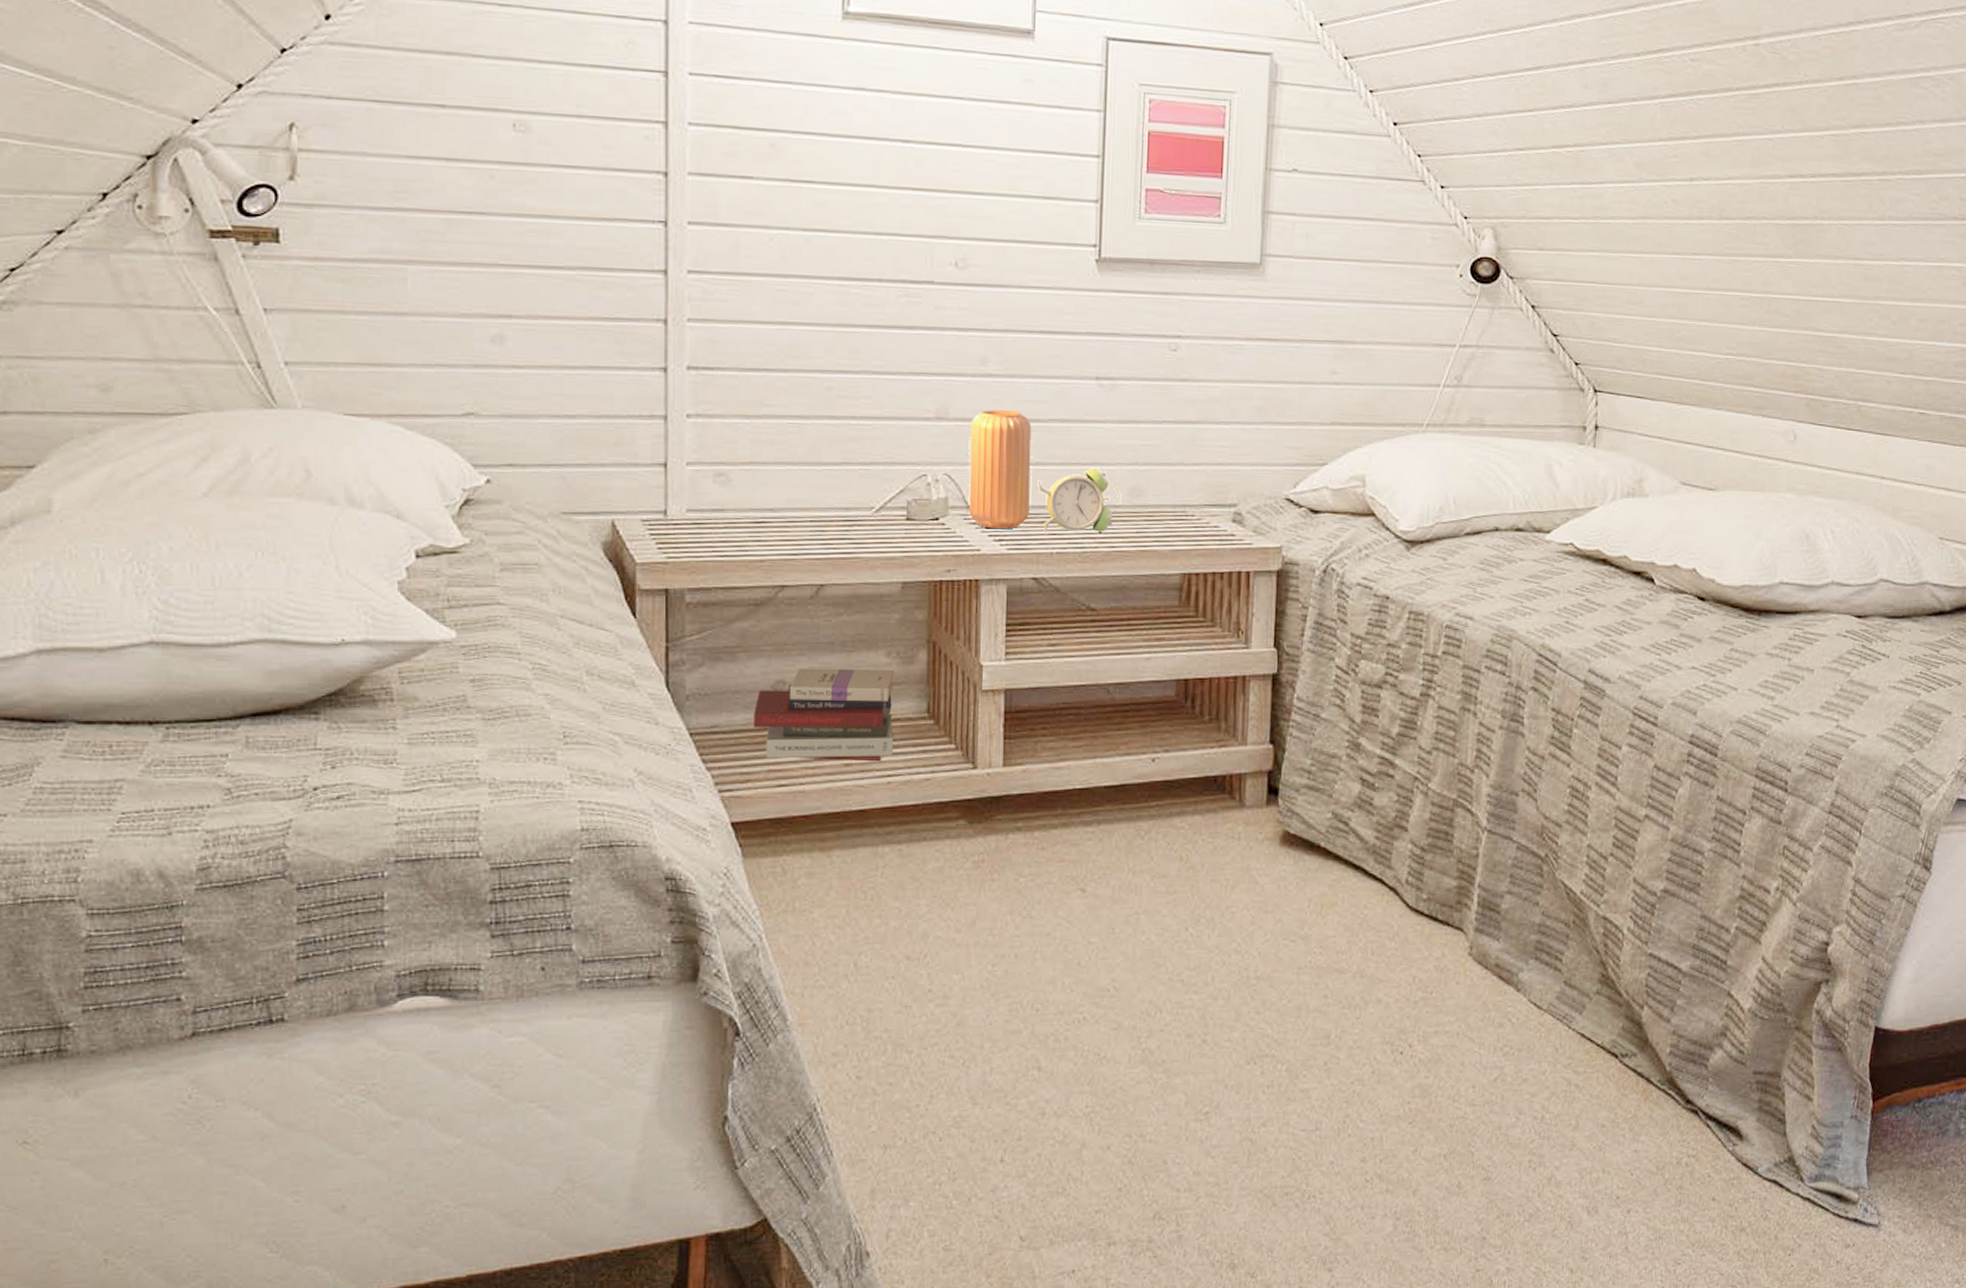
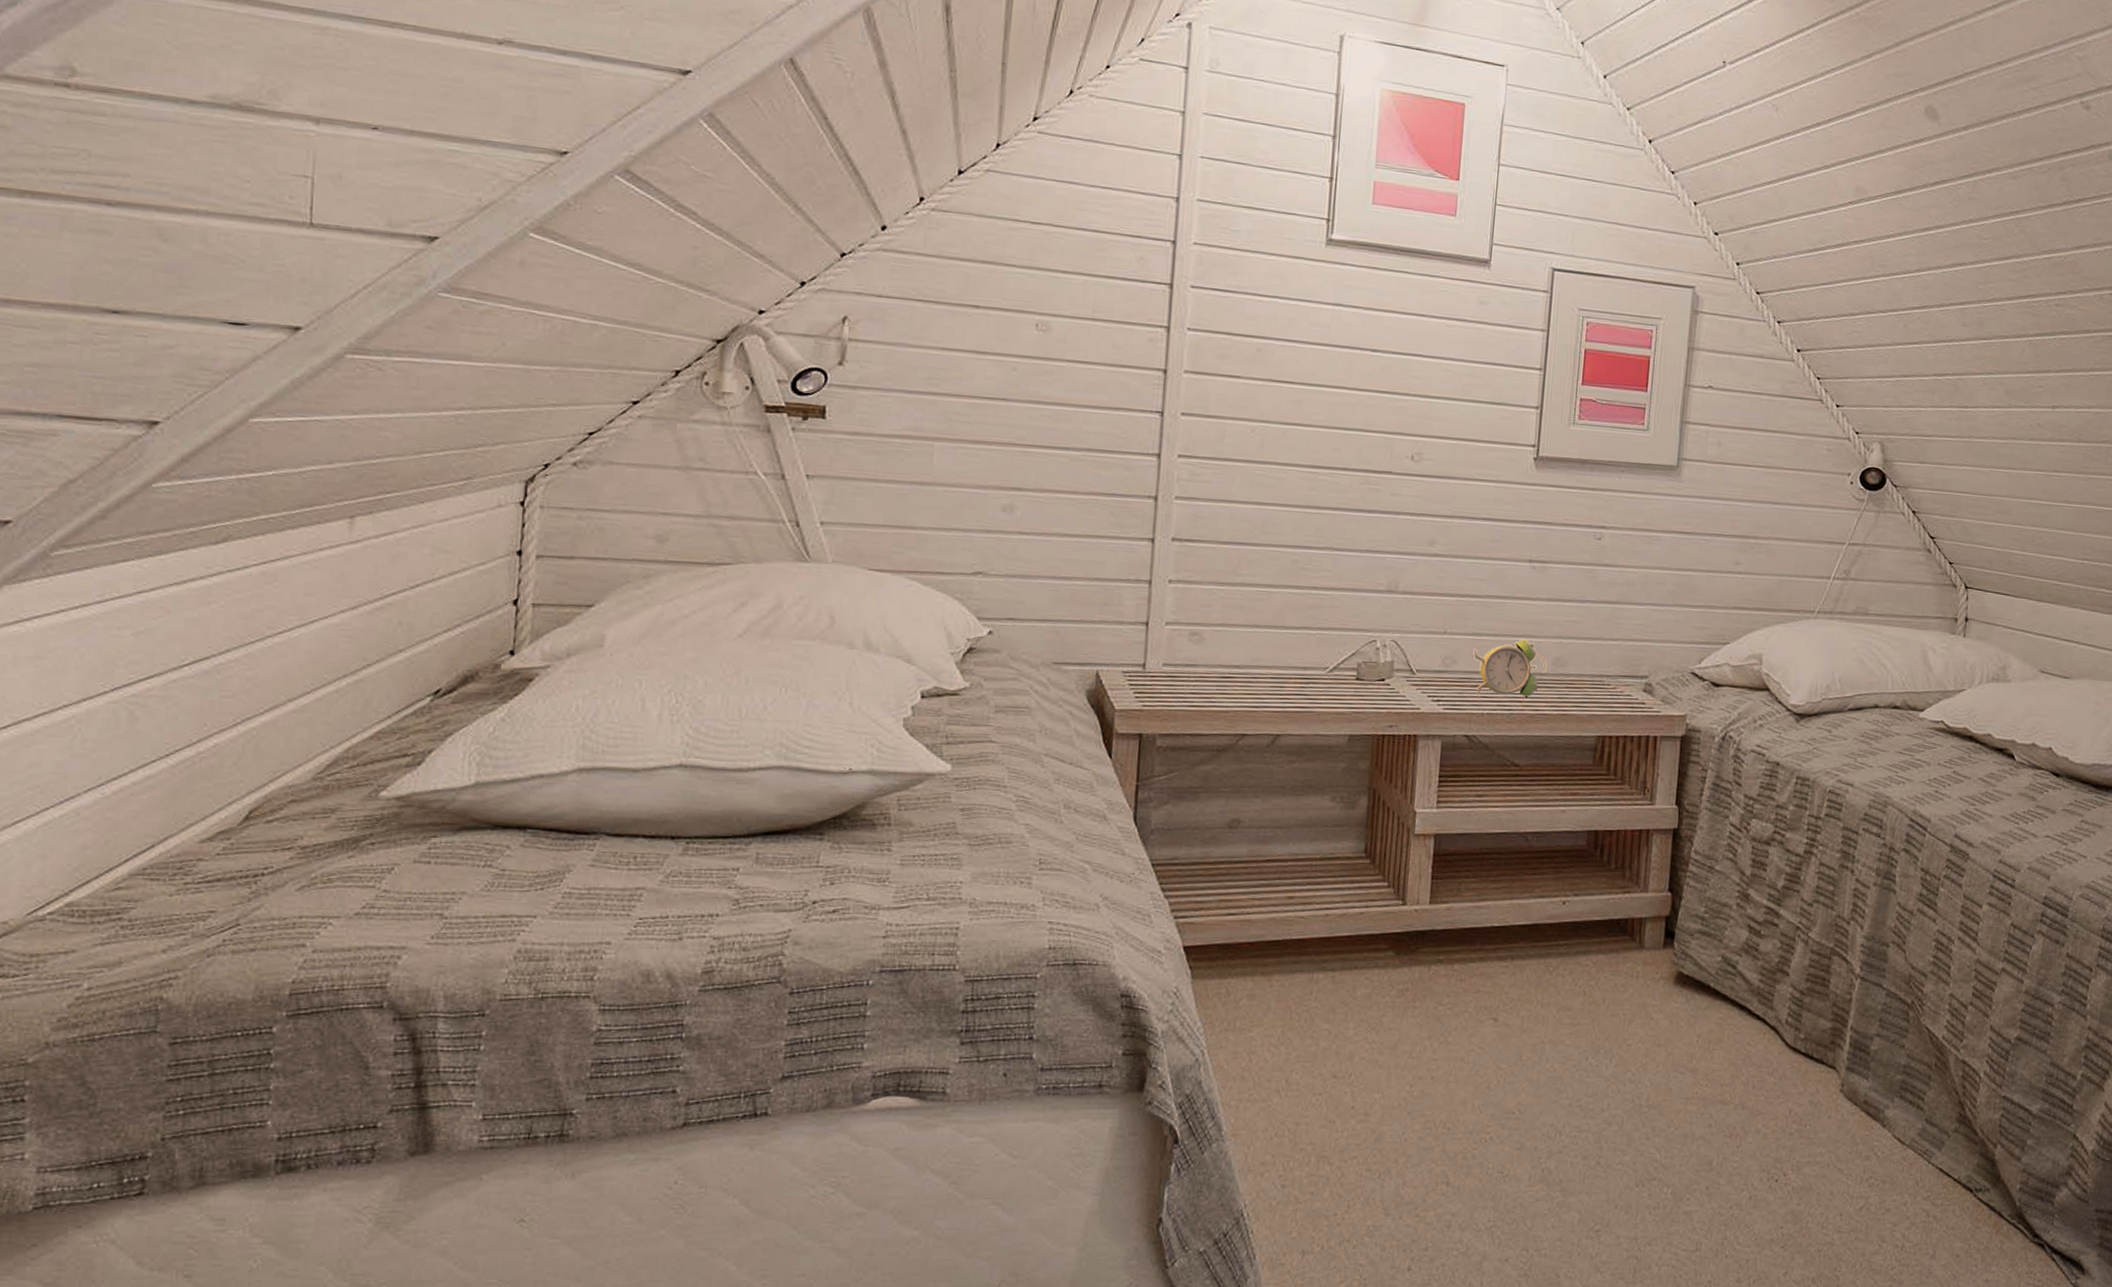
books: present [754,668,894,762] -> none [1209,808,1337,896]
vase: present [968,410,1032,530] -> none [1411,585,1471,691]

